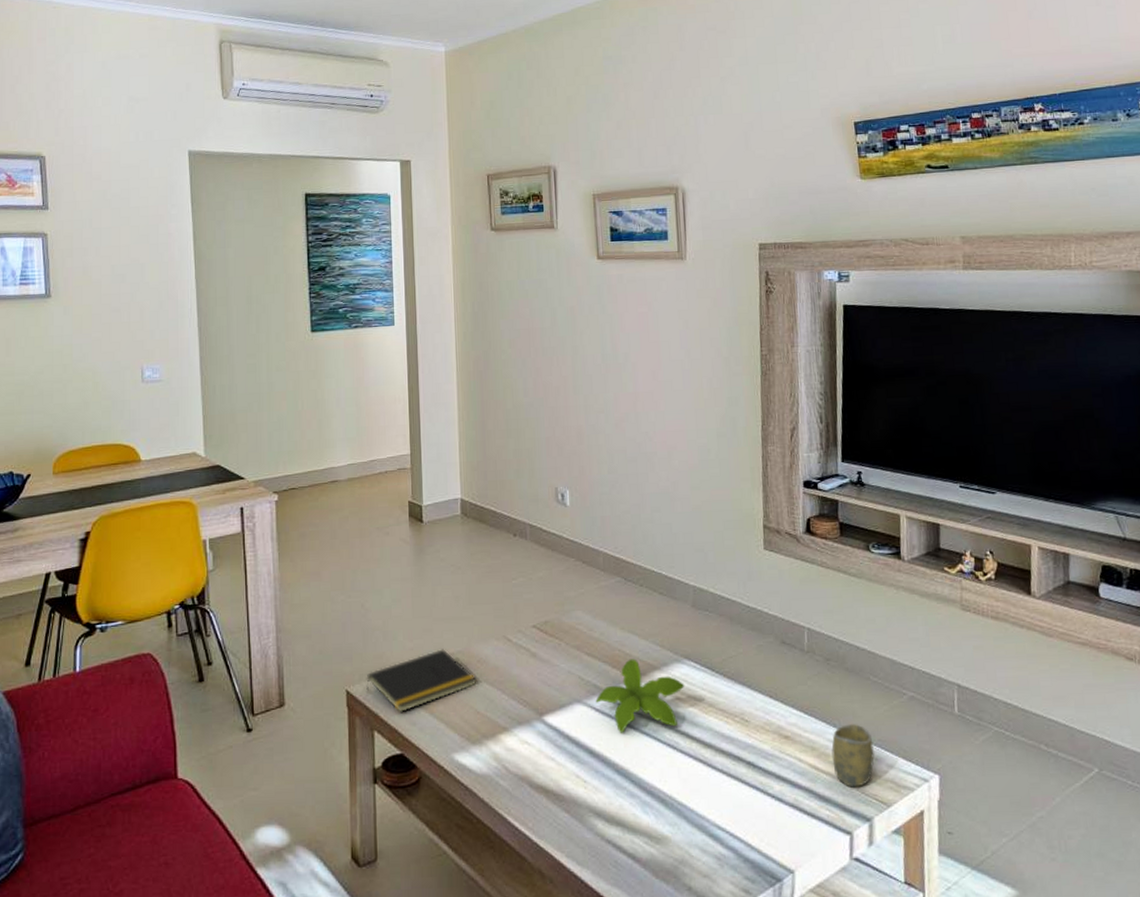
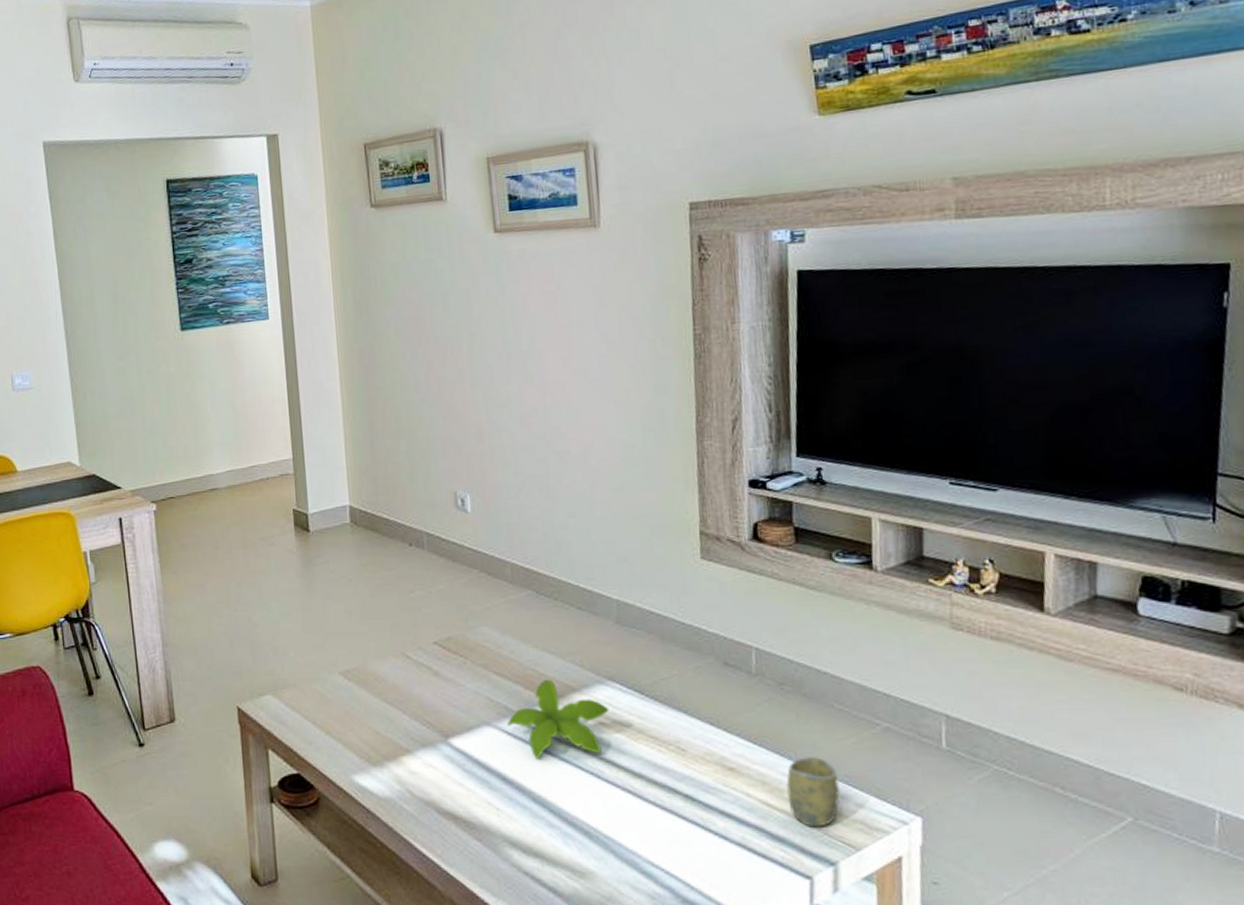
notepad: present [366,649,477,713] -> none [257,666,376,732]

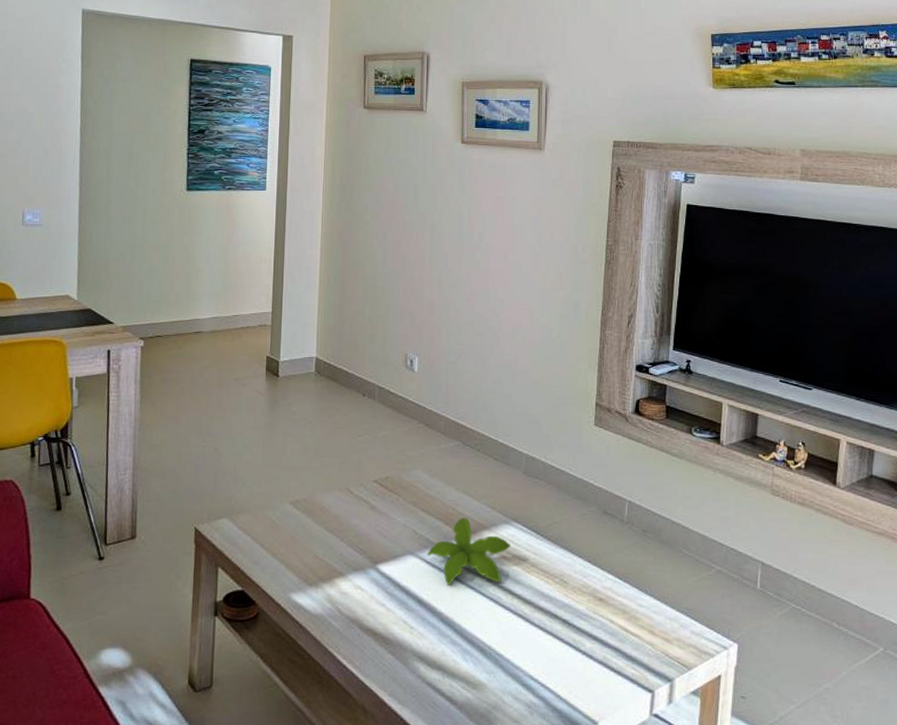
cup: present [786,757,840,827] -> none [641,592,680,650]

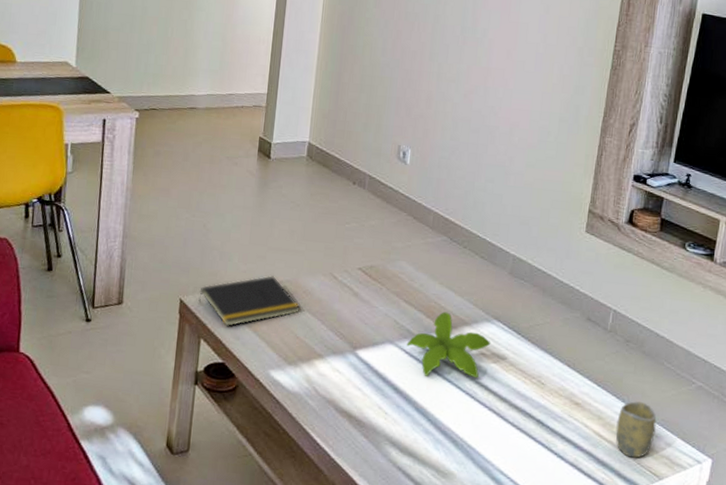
notepad: none [214,496,318,553] -> present [198,275,301,327]
cup: none [641,592,680,650] -> present [615,401,657,458]

